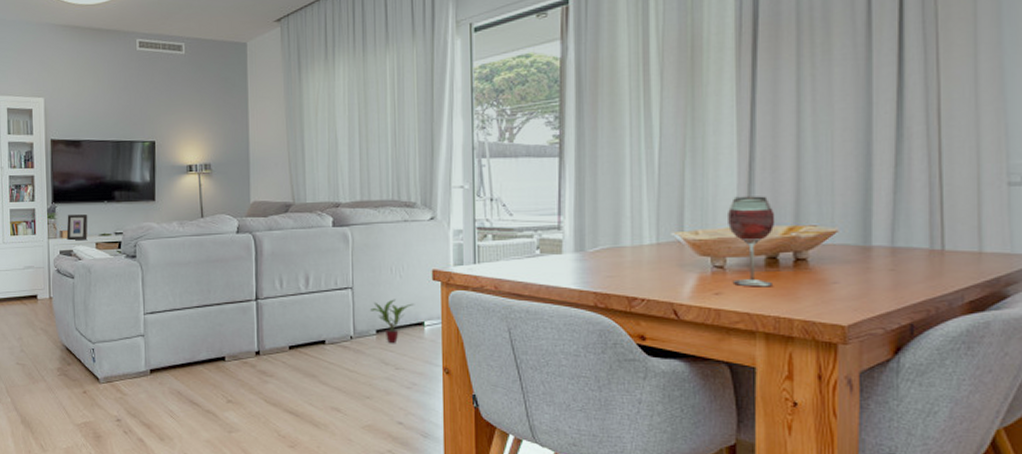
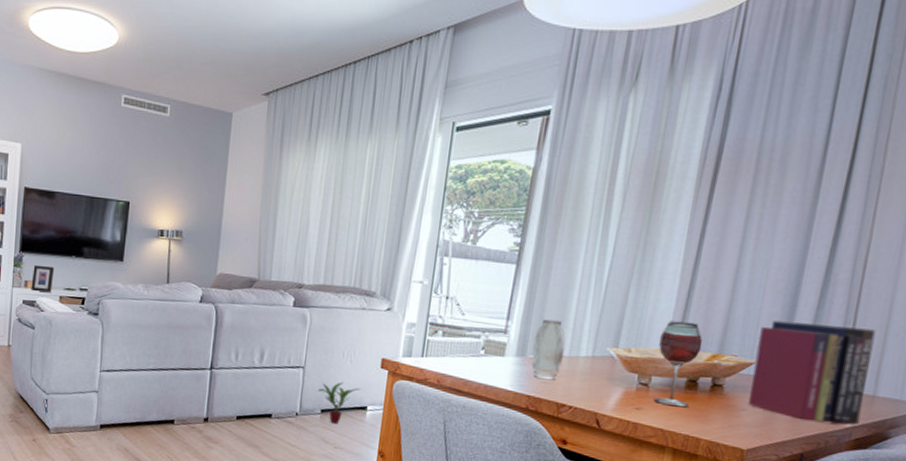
vase: none [591,210,627,274] -> present [531,319,566,381]
books: none [837,181,969,287] -> present [748,321,877,425]

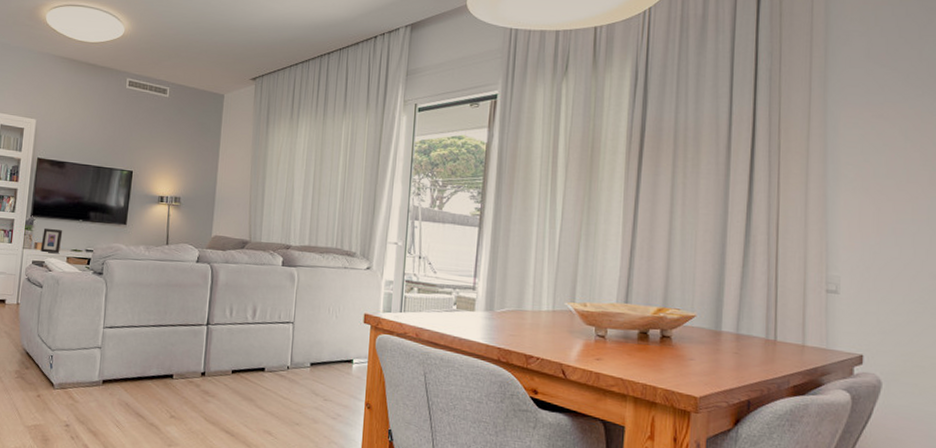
potted plant: present [318,382,360,423] -> none [307,336,345,376]
vase: present [531,319,566,381] -> none [499,277,528,334]
wineglass: present [653,320,703,408] -> none [609,277,648,358]
books: present [748,321,877,425] -> none [694,277,796,373]

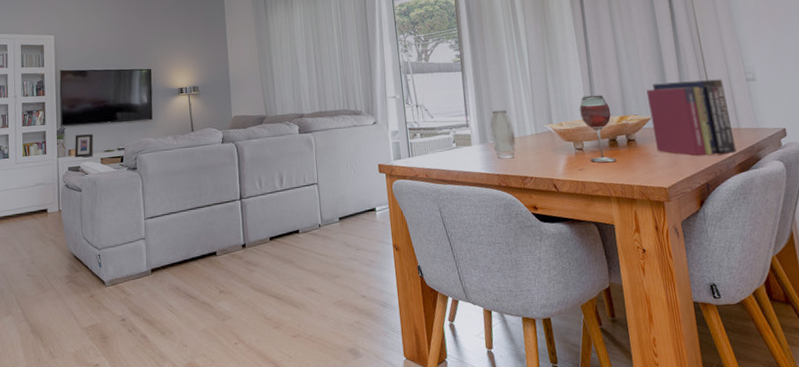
vase: none [499,277,528,334] -> present [489,110,516,159]
wineglass: none [609,277,648,358] -> present [579,95,616,163]
books: none [694,277,796,373] -> present [646,79,737,156]

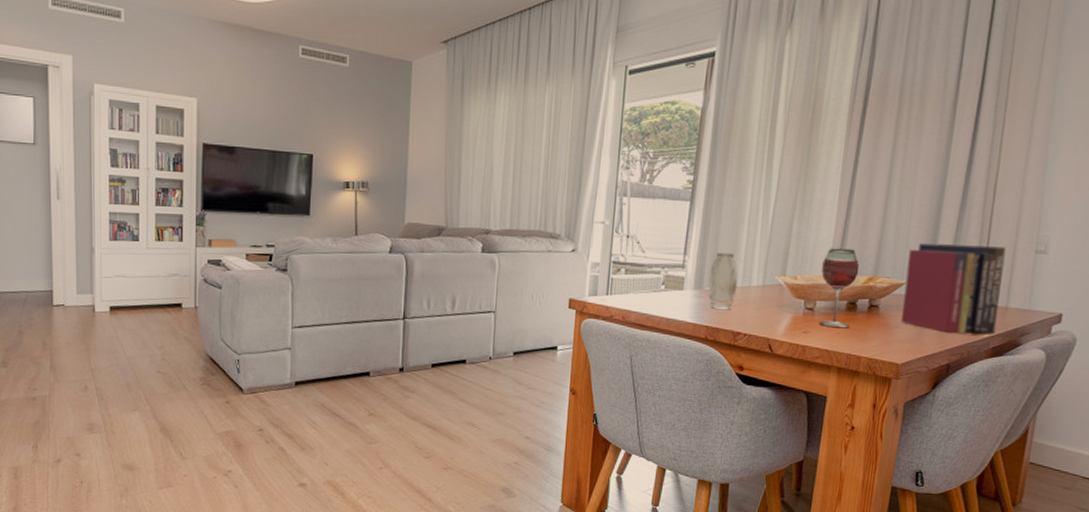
picture frame: present [74,134,94,158] -> none [215,222,239,251]

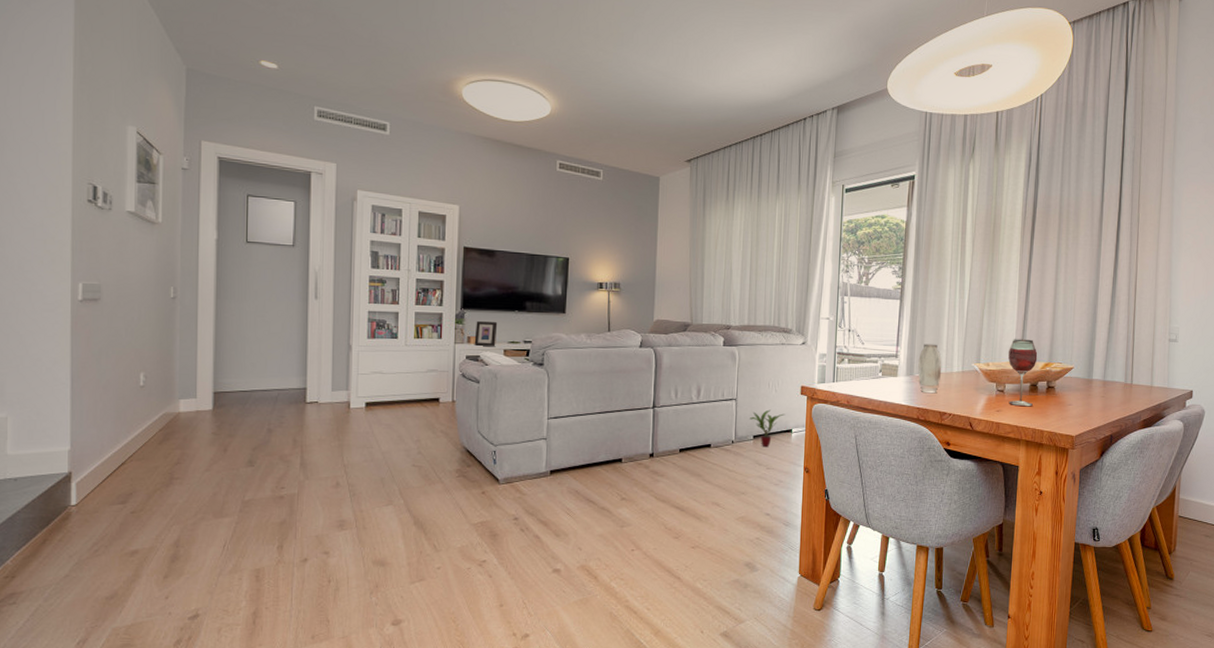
picture frame: none [215,222,239,251] -> present [474,320,498,347]
potted plant: none [510,324,550,365] -> present [750,409,785,447]
books: present [901,243,1007,335] -> none [1072,334,1148,410]

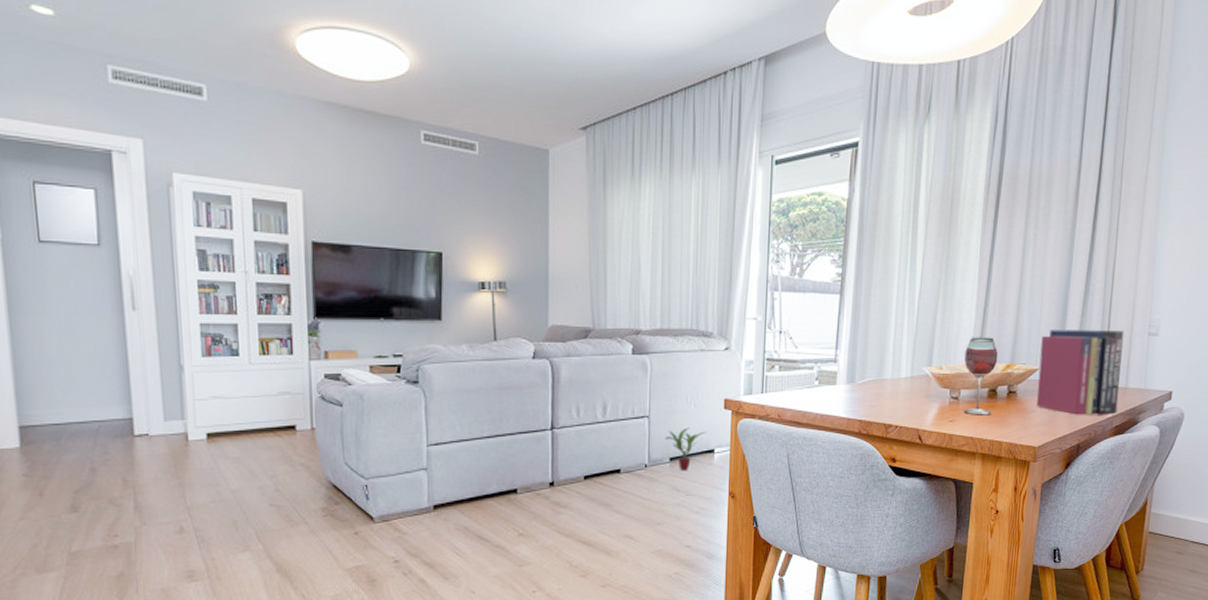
picture frame: present [474,320,498,347] -> none [332,331,360,363]
vase: present [918,344,942,394] -> none [860,345,888,403]
books: none [1072,334,1148,410] -> present [1036,330,1125,415]

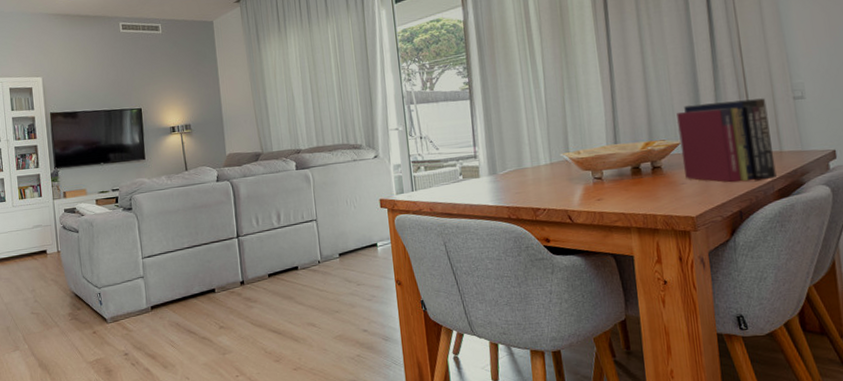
potted plant: present [665,427,706,470] -> none [332,226,367,264]
wineglass: present [963,337,999,415] -> none [599,120,639,192]

